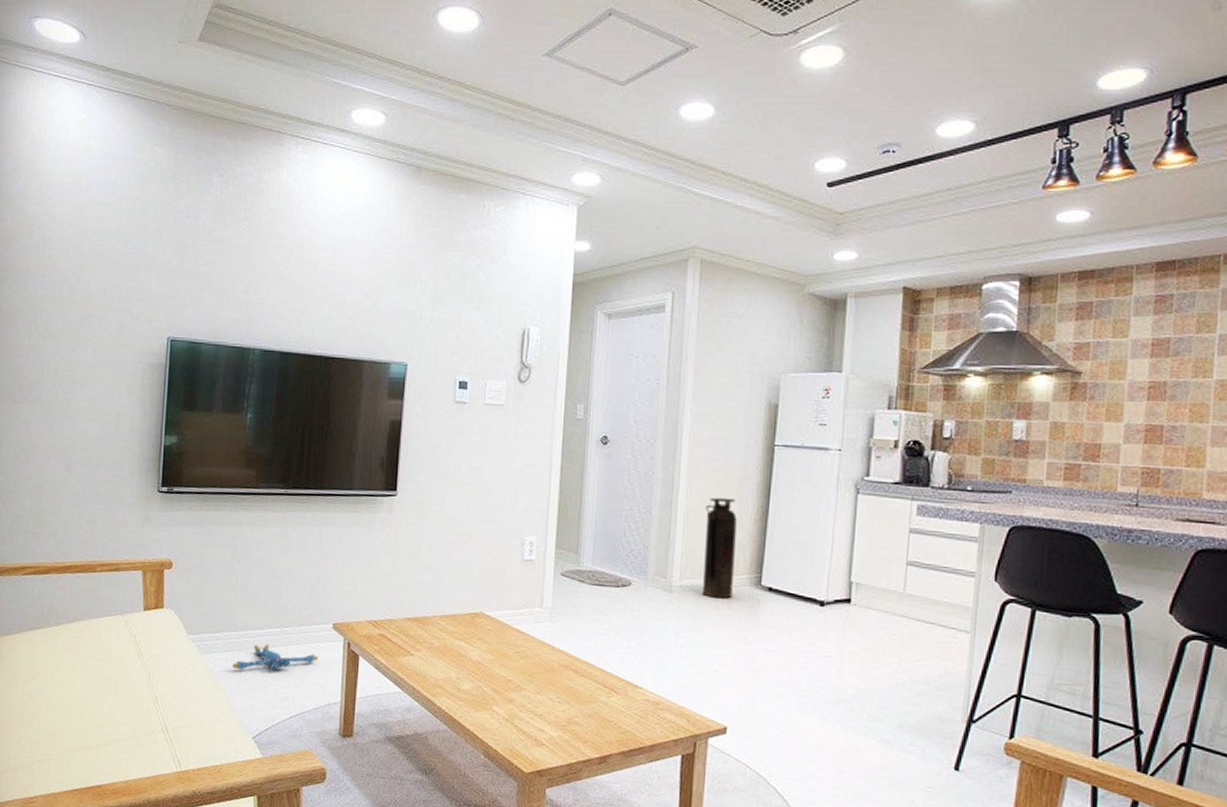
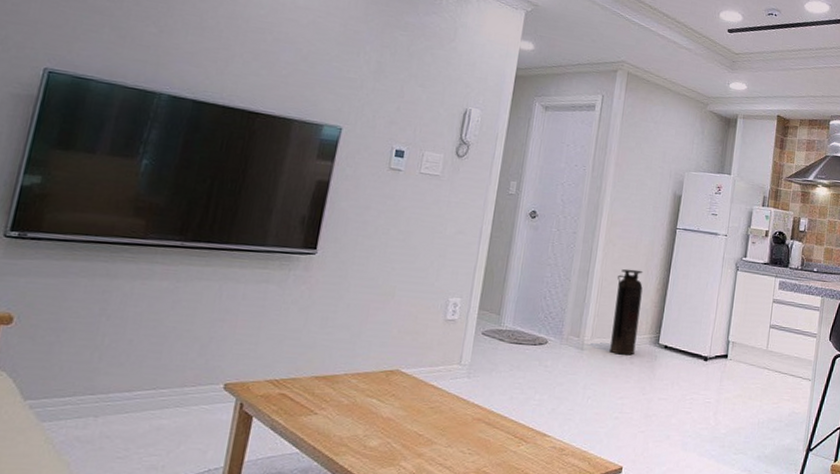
plush toy: present [232,643,318,670] -> none [83,407,201,439]

